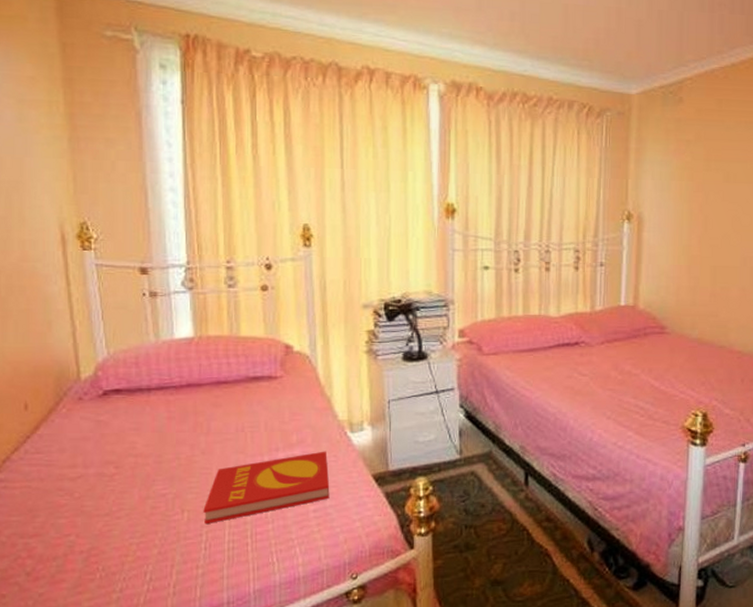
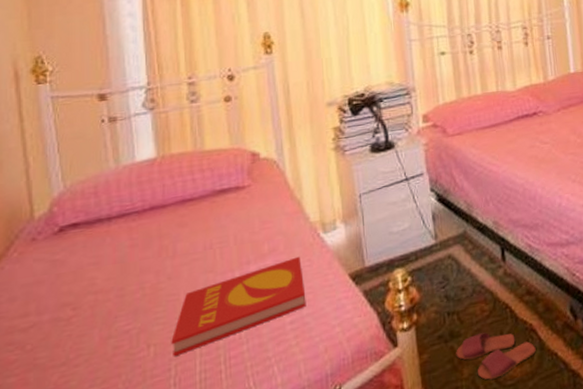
slippers: none [469,550,549,593] -> present [456,332,536,380]

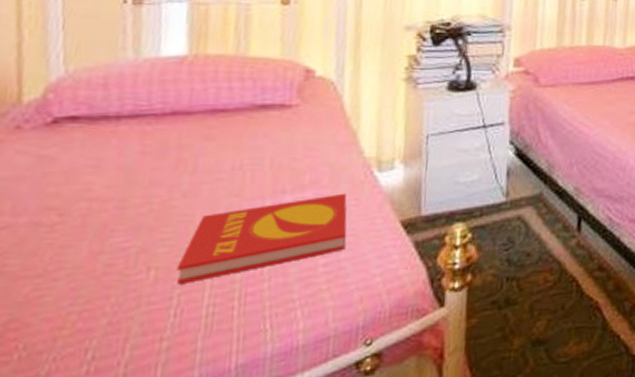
slippers: present [456,332,536,380] -> none [508,304,598,354]

